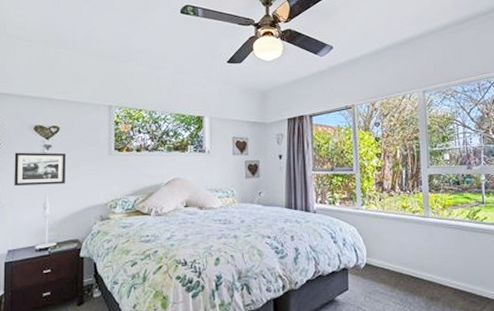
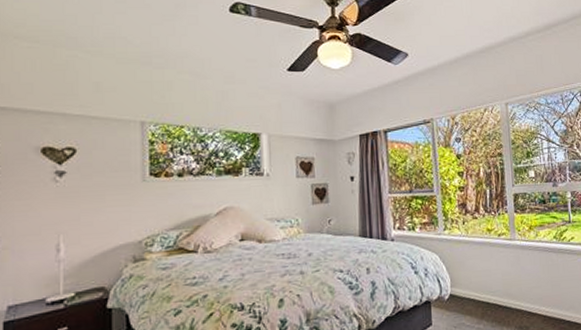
picture frame: present [14,152,65,186] -> none [14,180,85,224]

